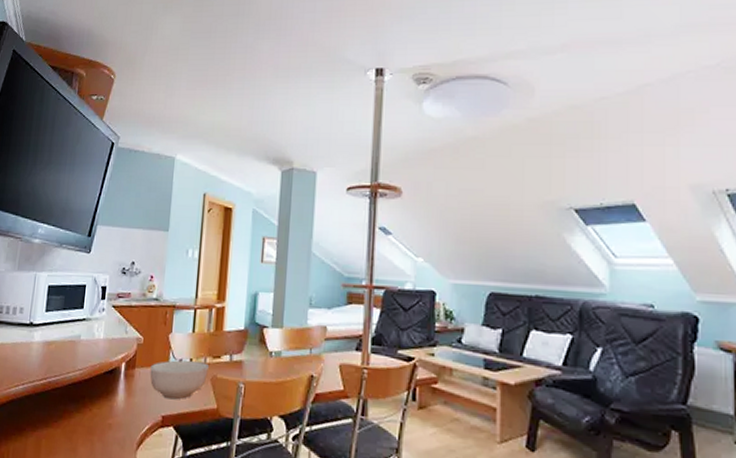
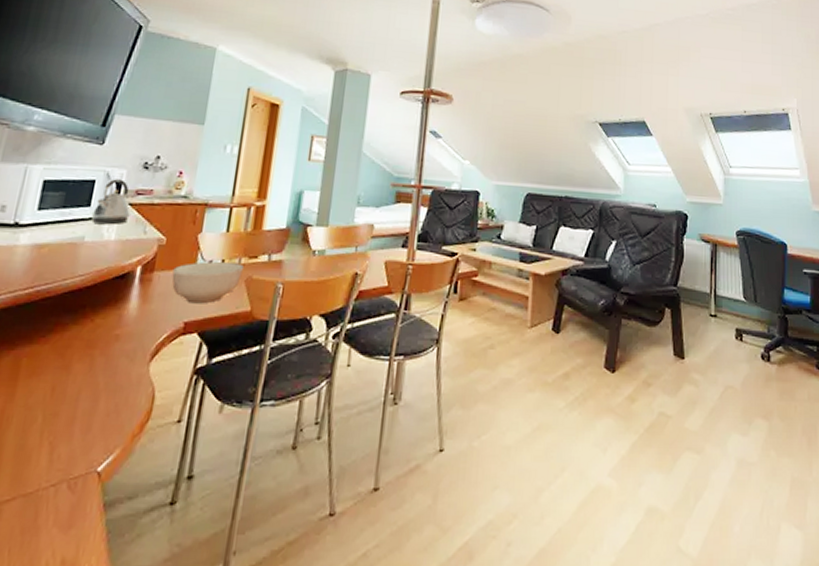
kettle: none [84,283,114,326] -> present [91,179,131,225]

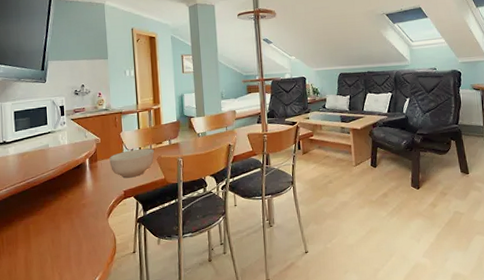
kettle: present [91,179,131,225] -> none [49,104,74,136]

